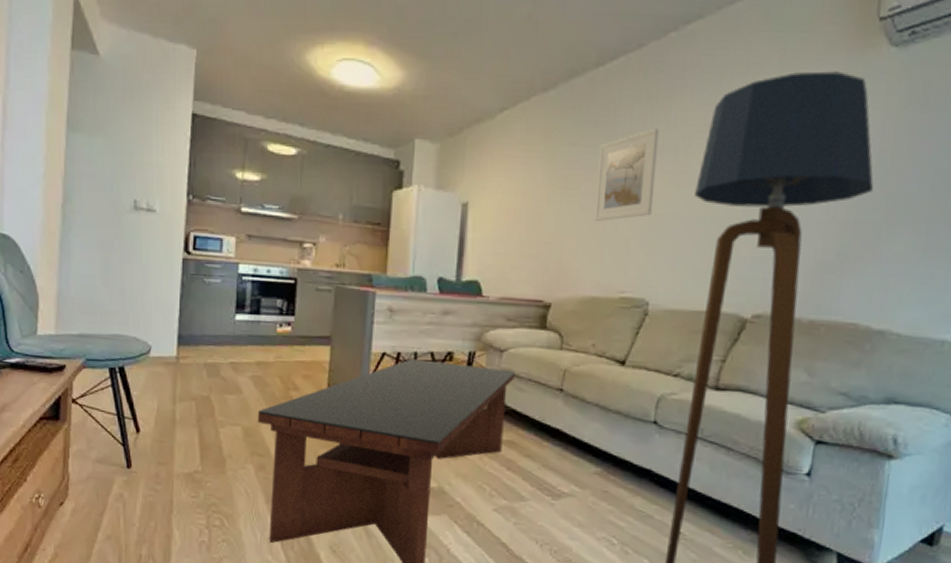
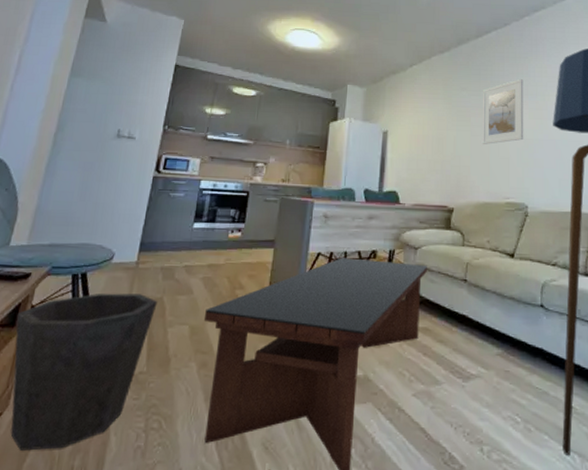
waste bin: none [59,389,205,539] -> present [10,293,158,451]

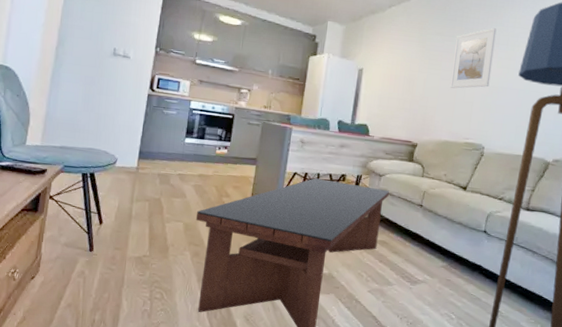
waste bin: present [10,293,158,451] -> none [38,191,156,307]

